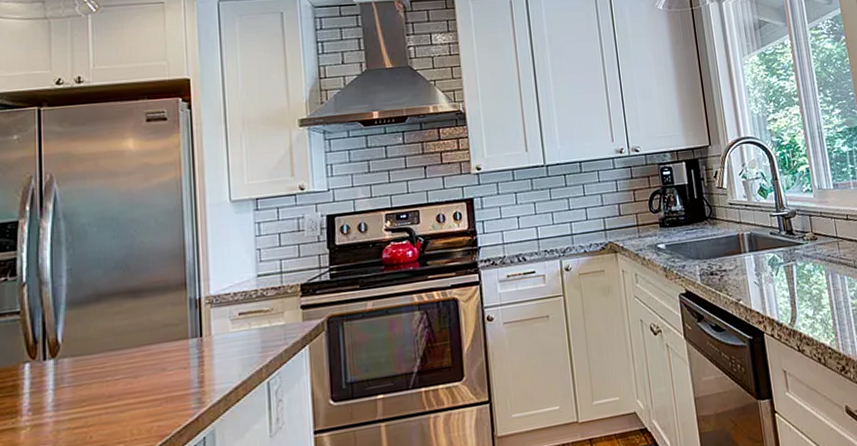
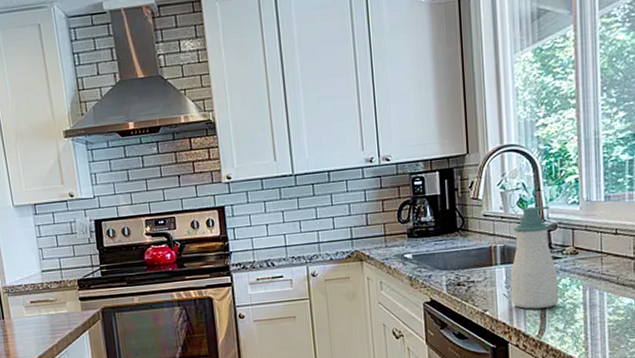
soap bottle: none [757,193,806,297] -> present [510,205,559,309]

